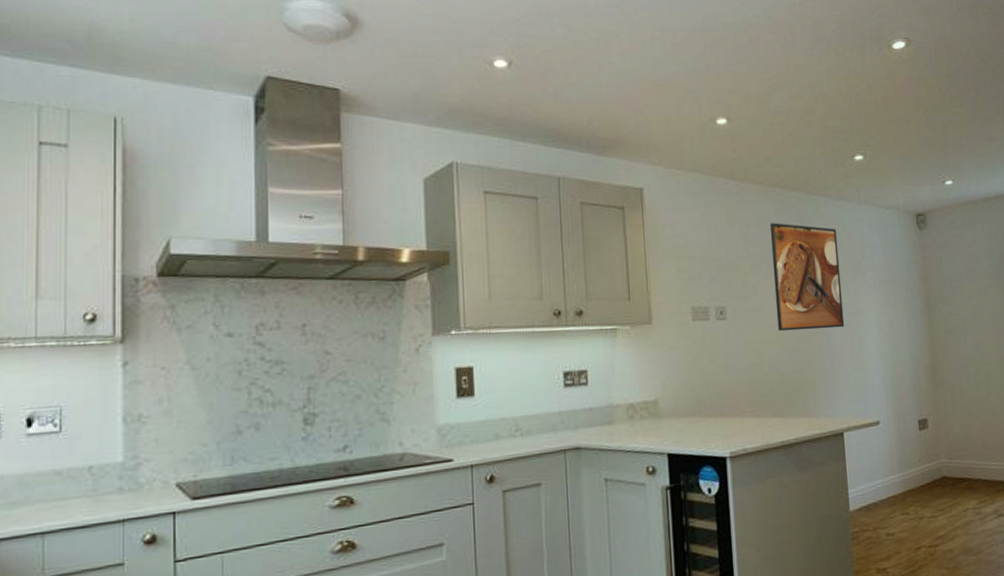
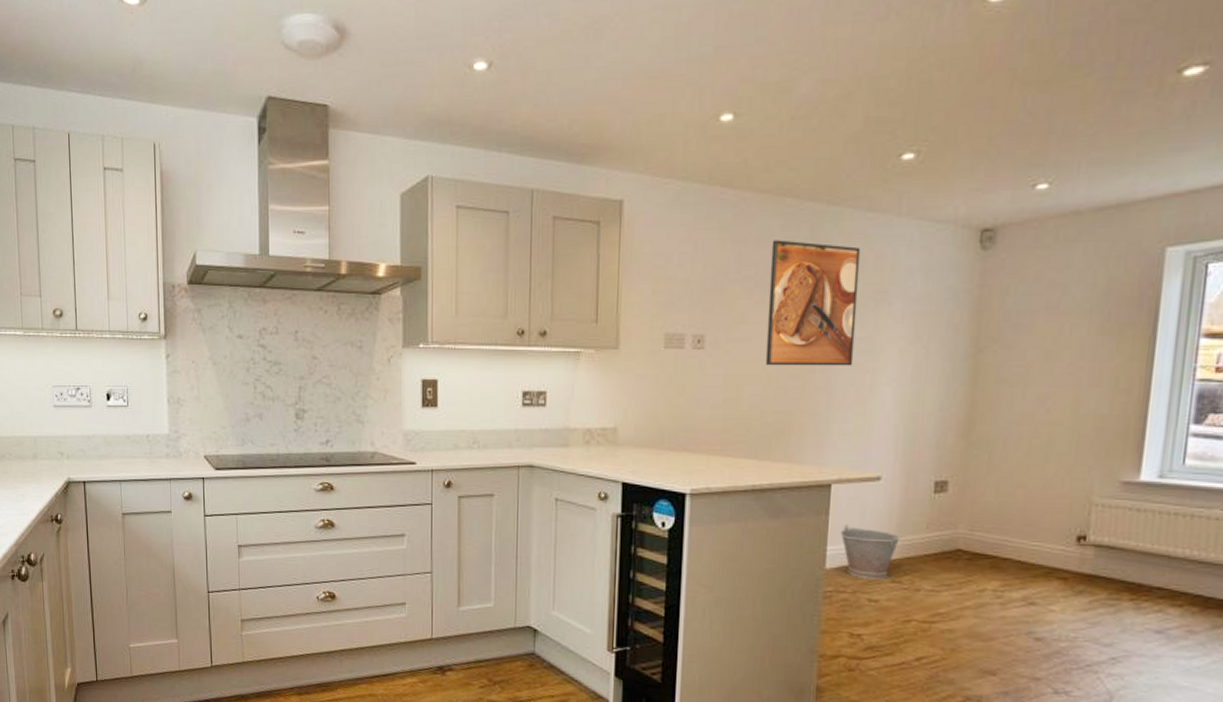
bucket: none [856,468,902,516] -> present [840,525,901,580]

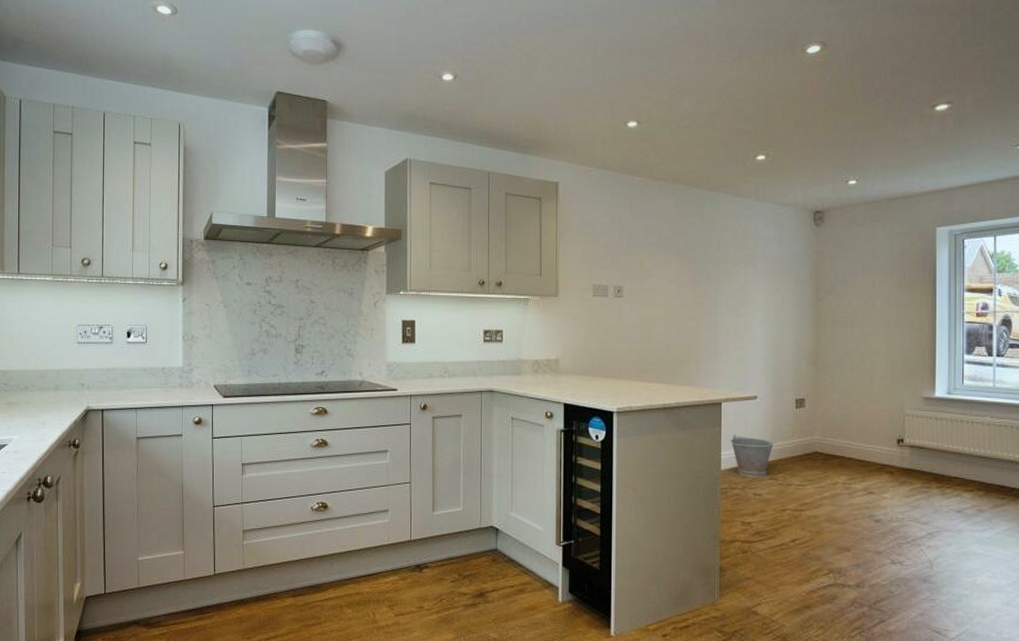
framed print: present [765,240,861,366] -> none [668,215,732,311]

